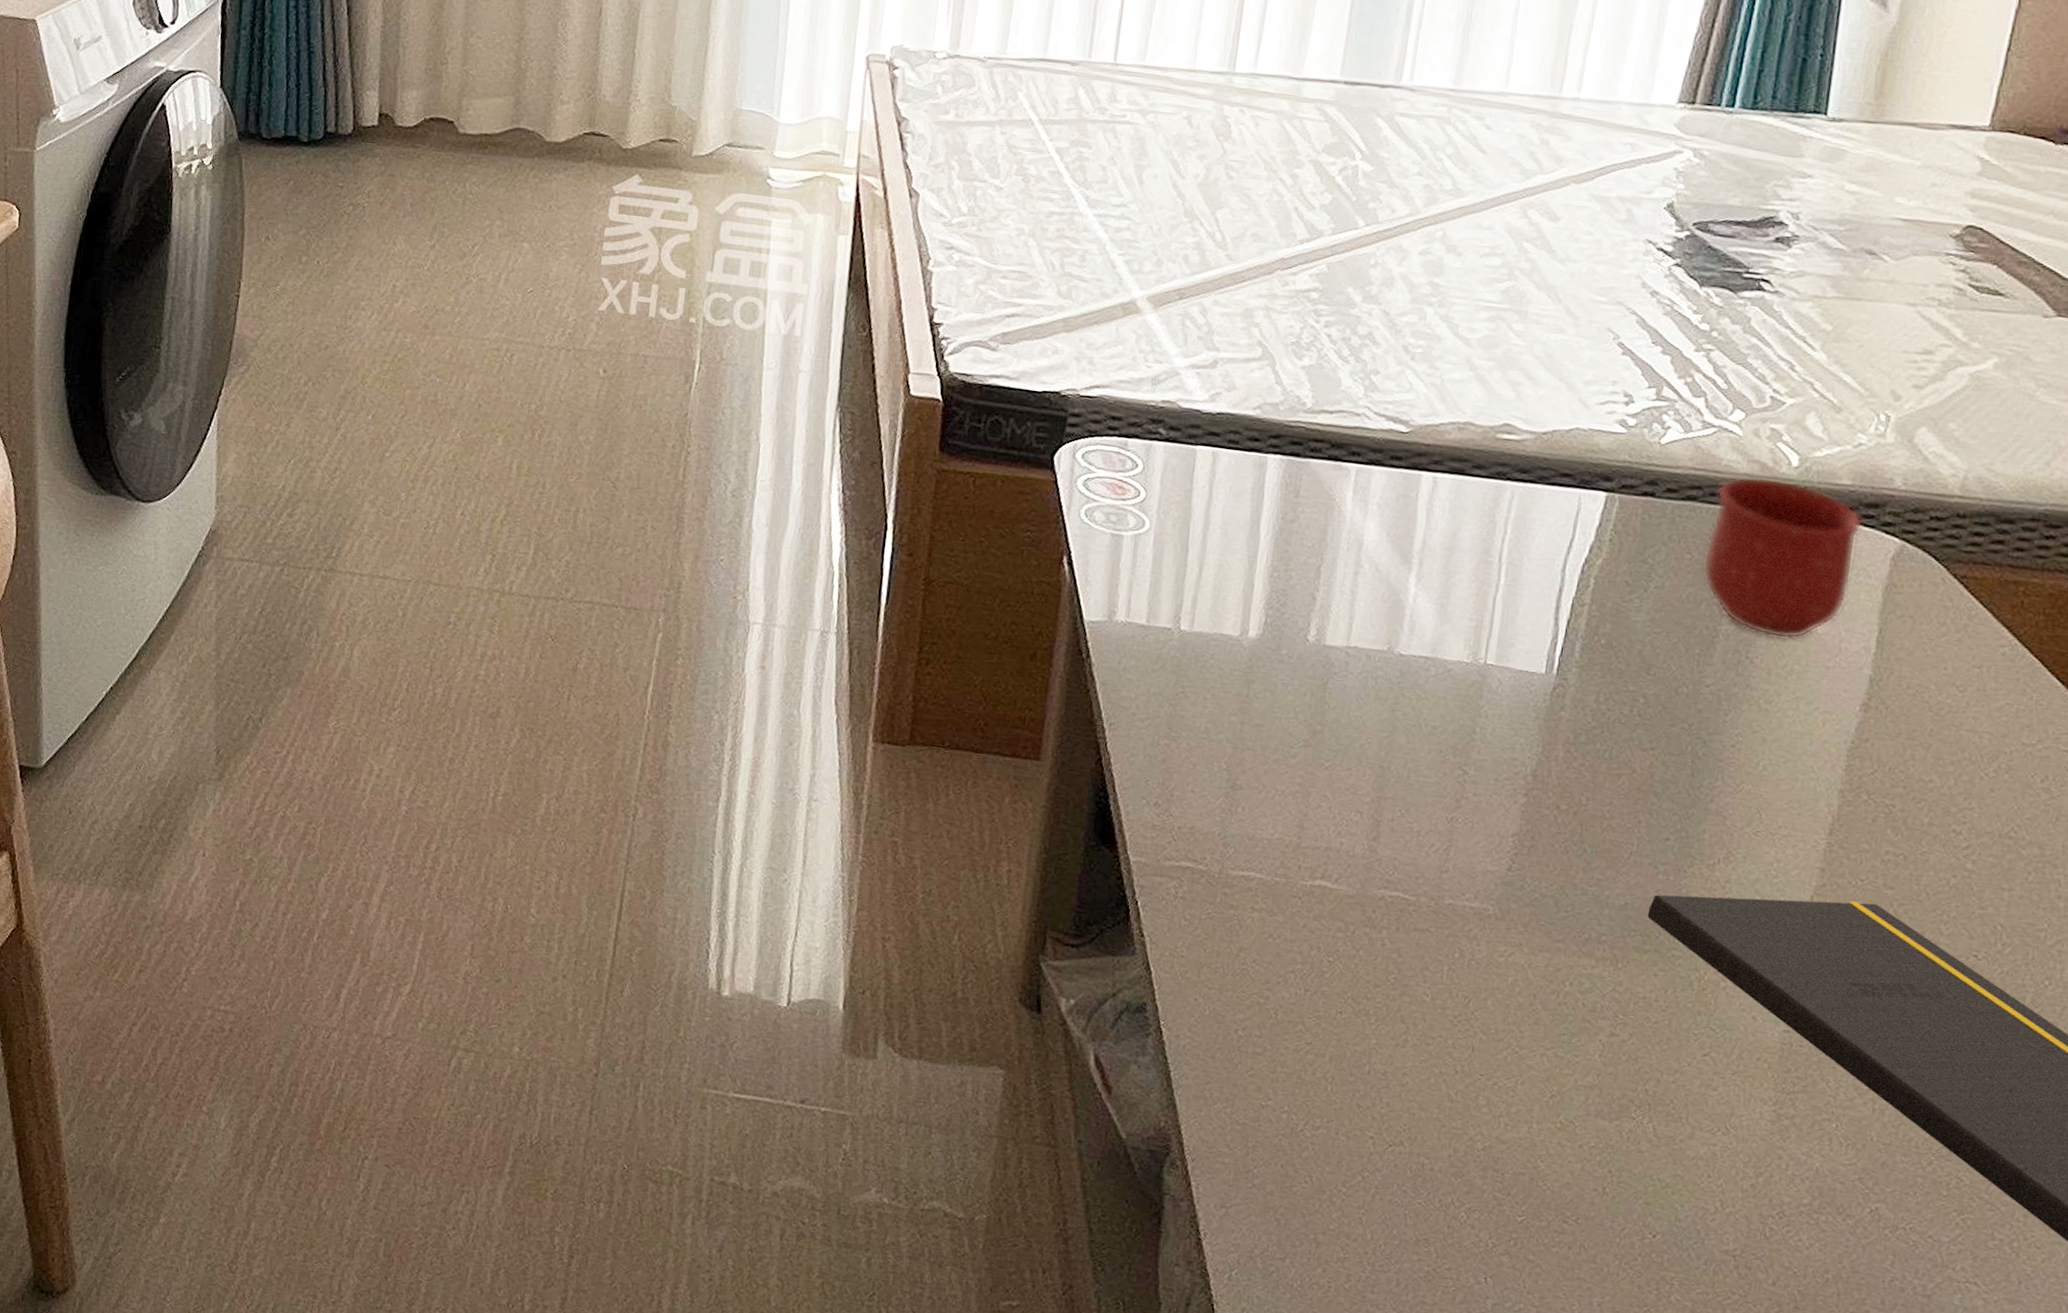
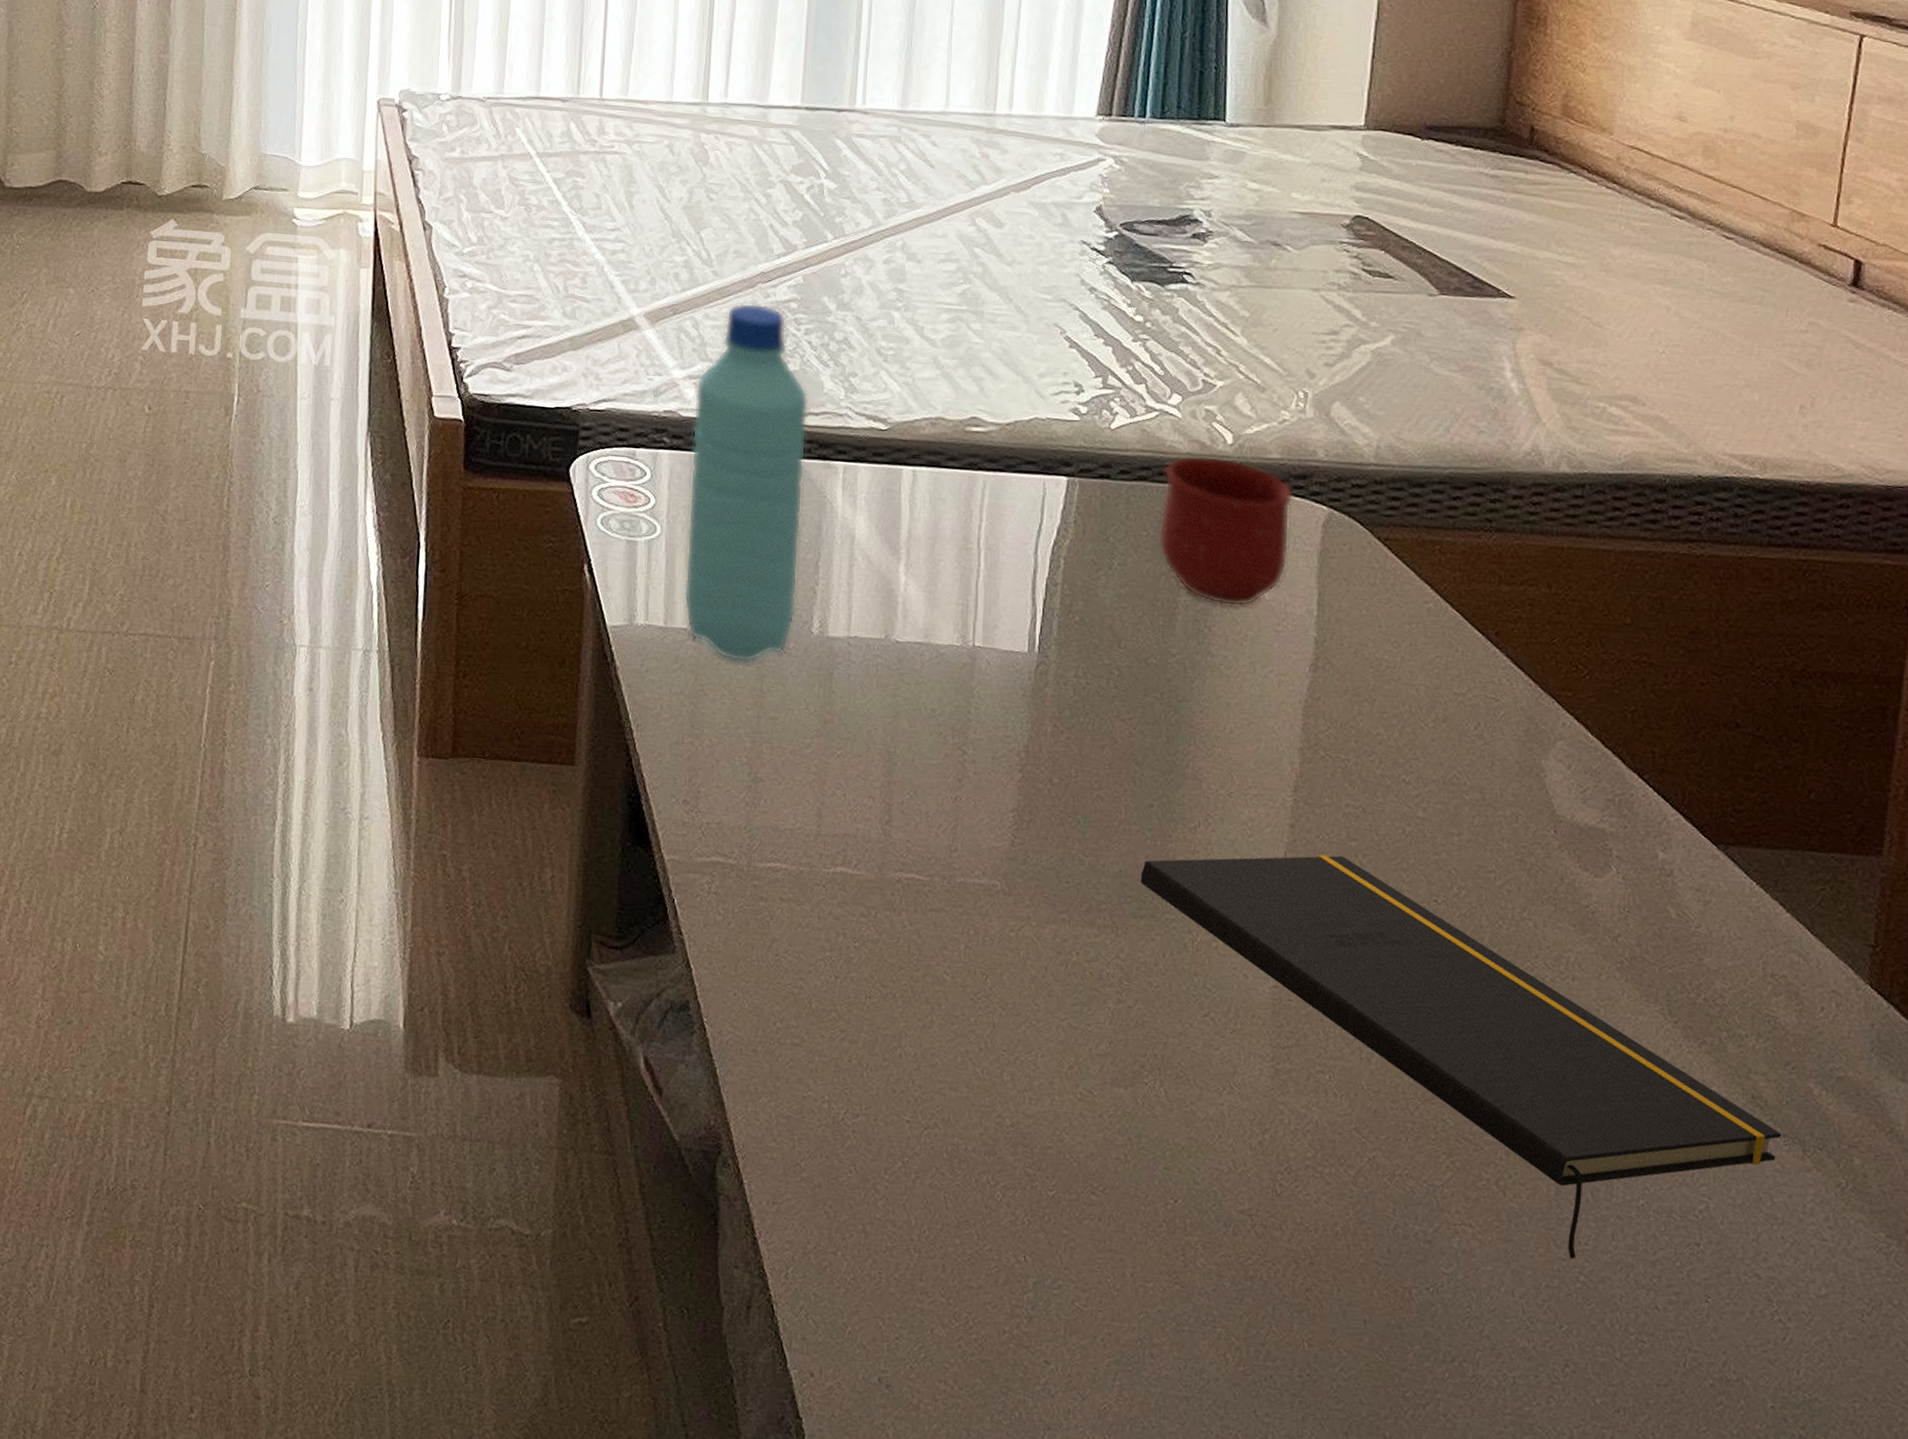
water bottle: none [1169,290,1324,667] -> present [684,302,809,663]

